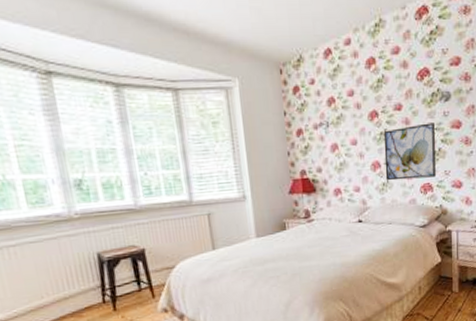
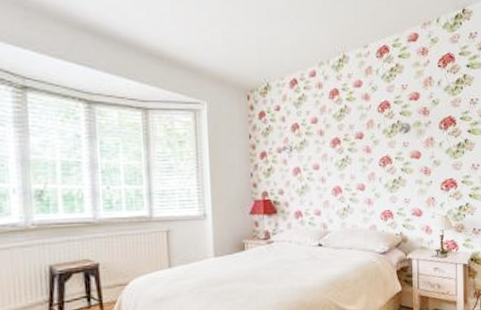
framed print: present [383,123,436,181] -> none [345,152,396,206]

